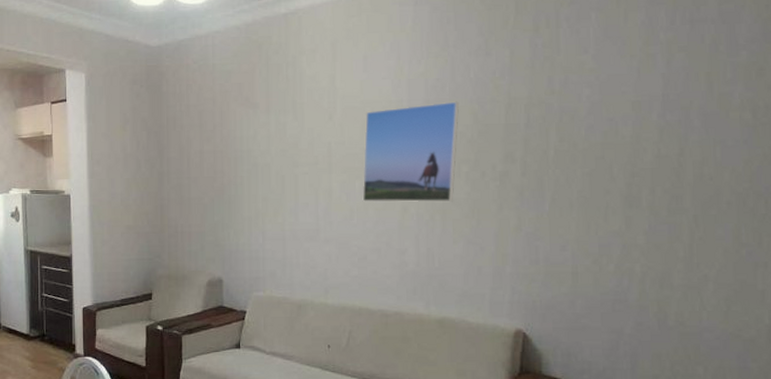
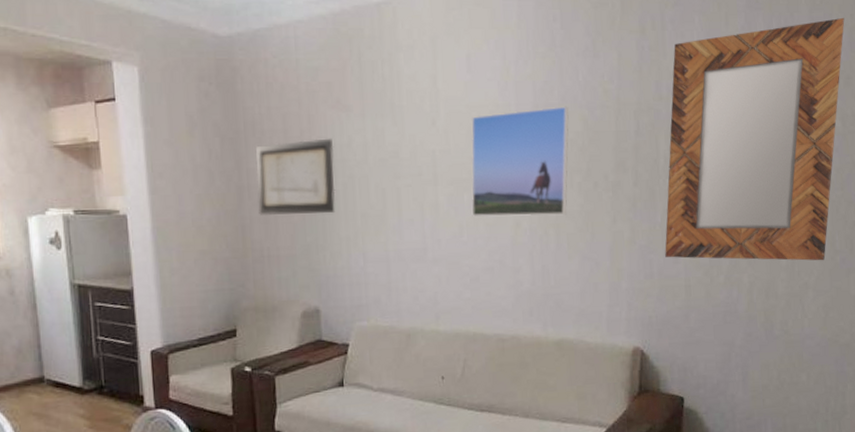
wall art: none [175,131,242,197] -> present [256,138,335,215]
home mirror: none [552,8,759,254] -> present [665,17,845,261]

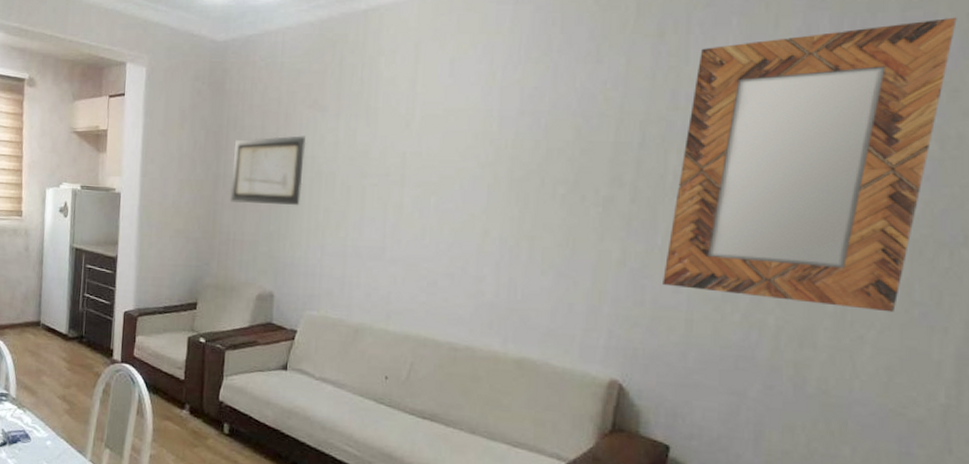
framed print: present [471,106,569,217] -> none [437,113,559,228]

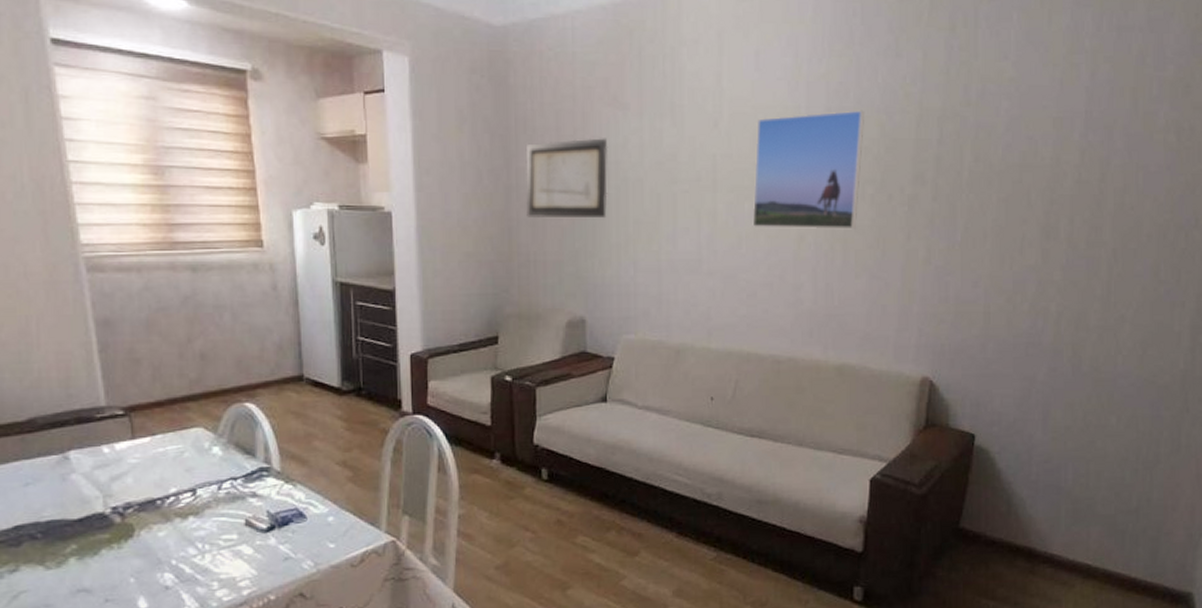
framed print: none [437,113,559,228] -> present [752,110,864,230]
home mirror: present [663,17,957,313] -> none [963,17,1188,292]

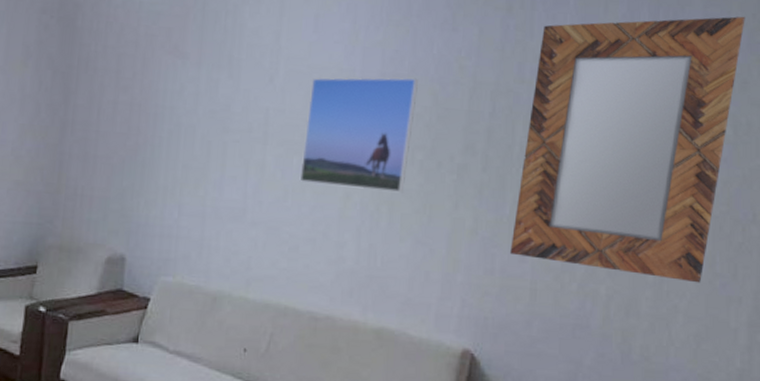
wall art: present [526,138,608,219] -> none [79,82,165,161]
home mirror: none [963,17,1188,292] -> present [510,16,745,283]

